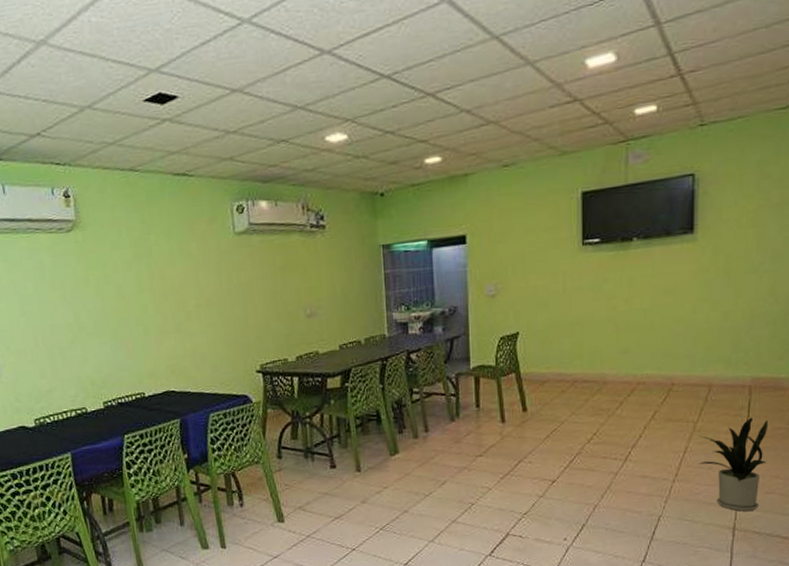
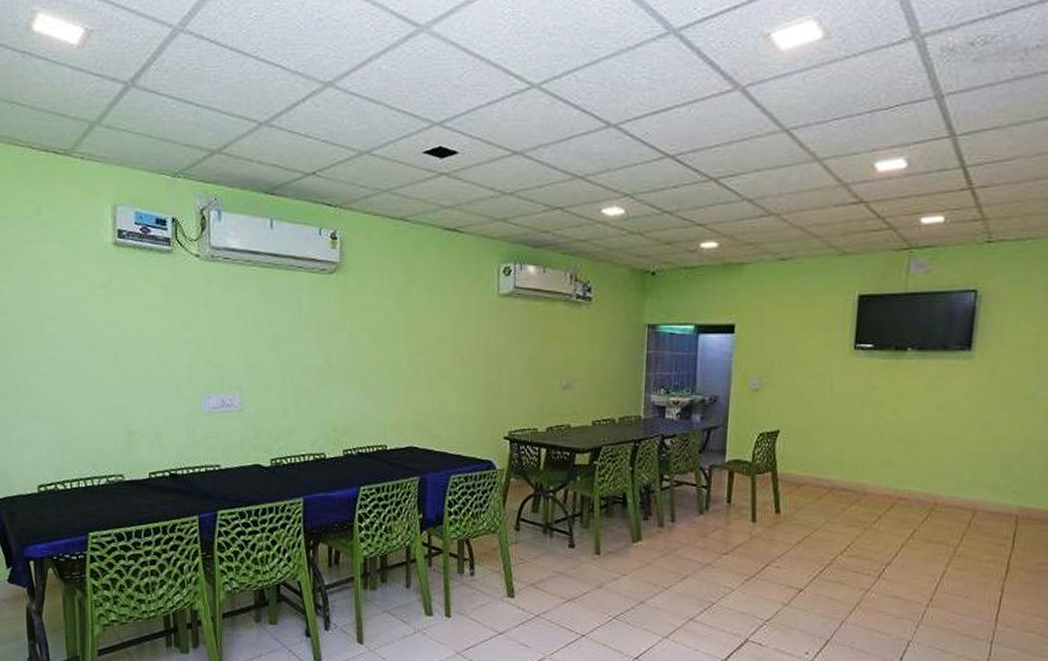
house plant: present [698,417,769,512] -> none [955,548,1034,649]

